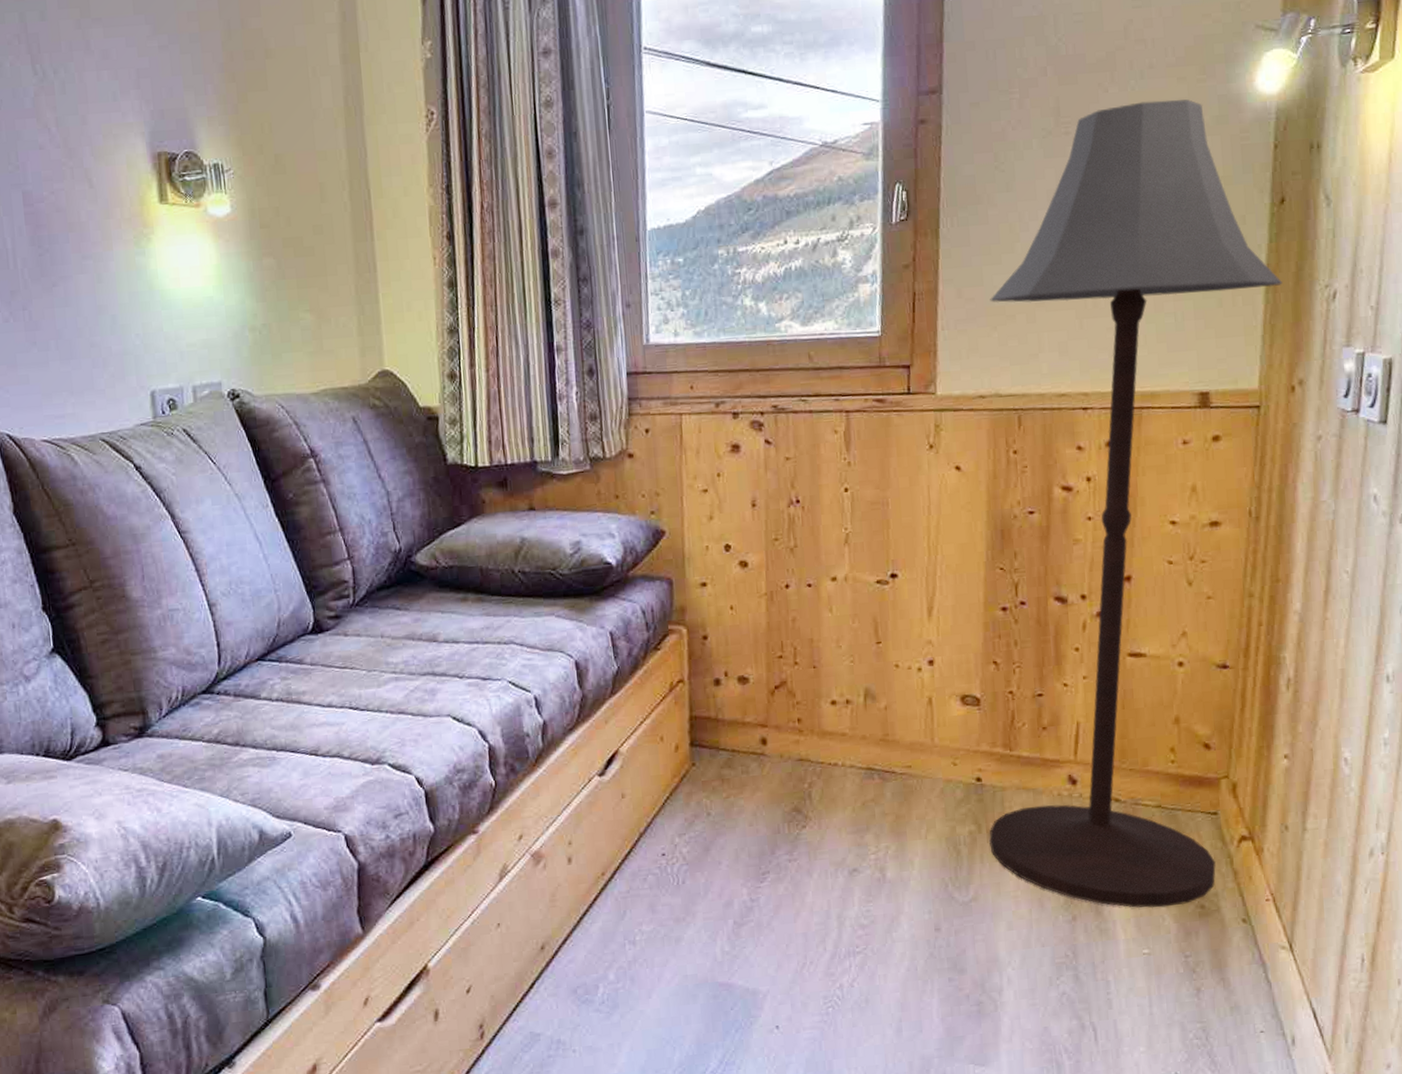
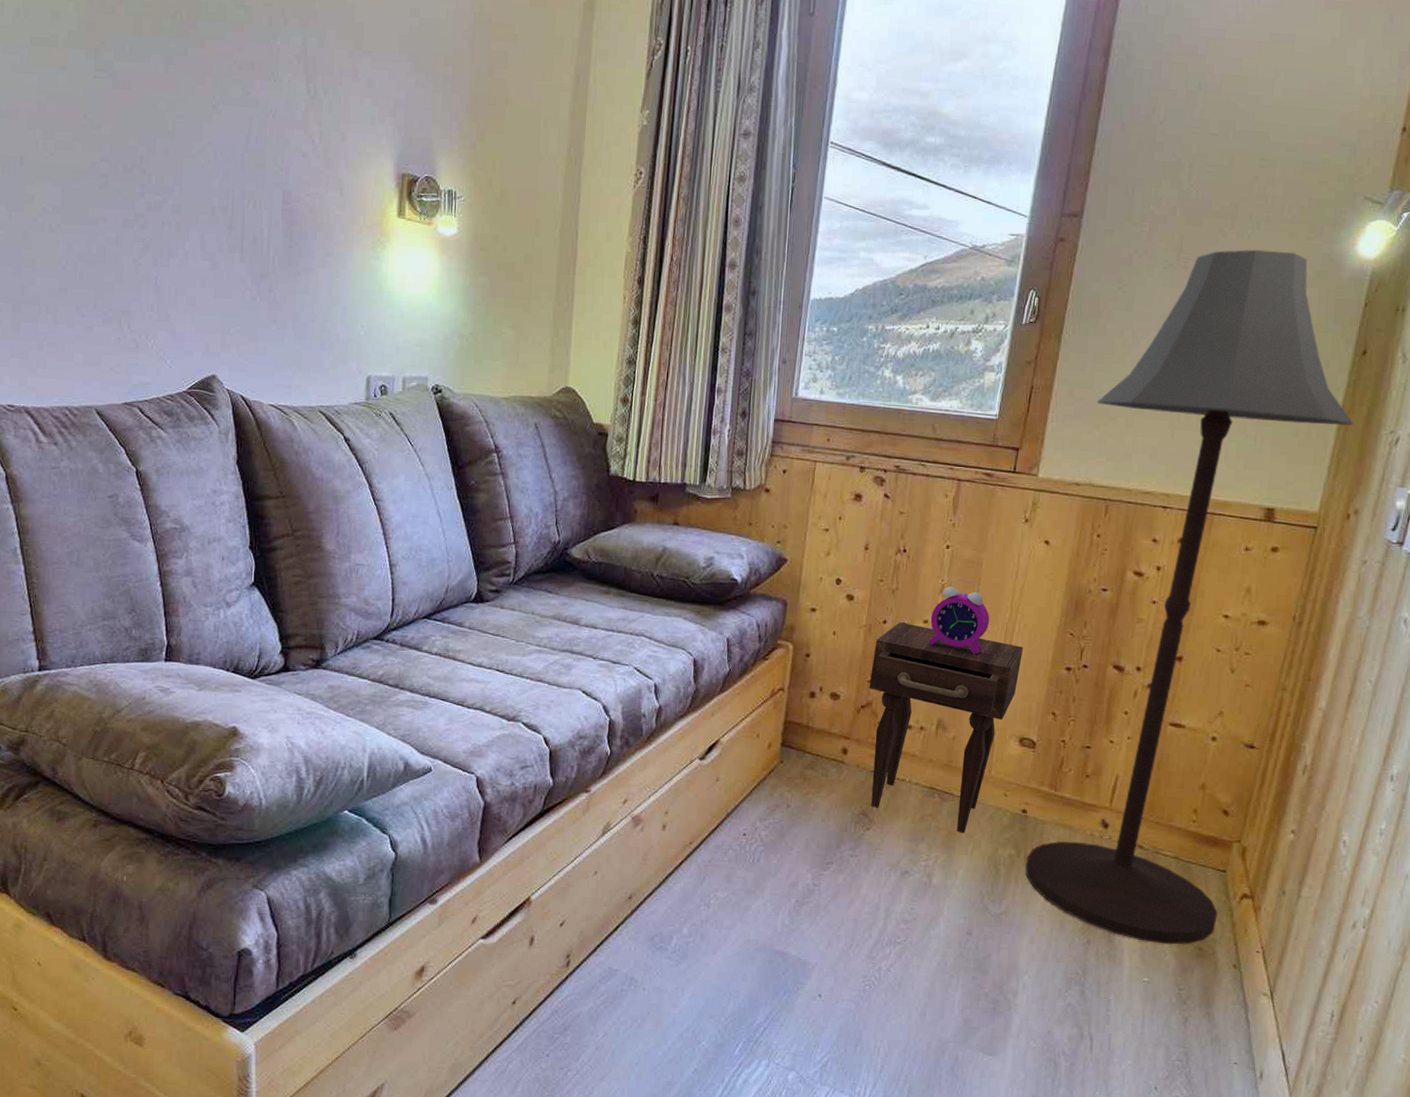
nightstand: none [780,583,950,816] -> present [869,622,1024,834]
alarm clock: none [838,525,906,609] -> present [928,579,989,655]

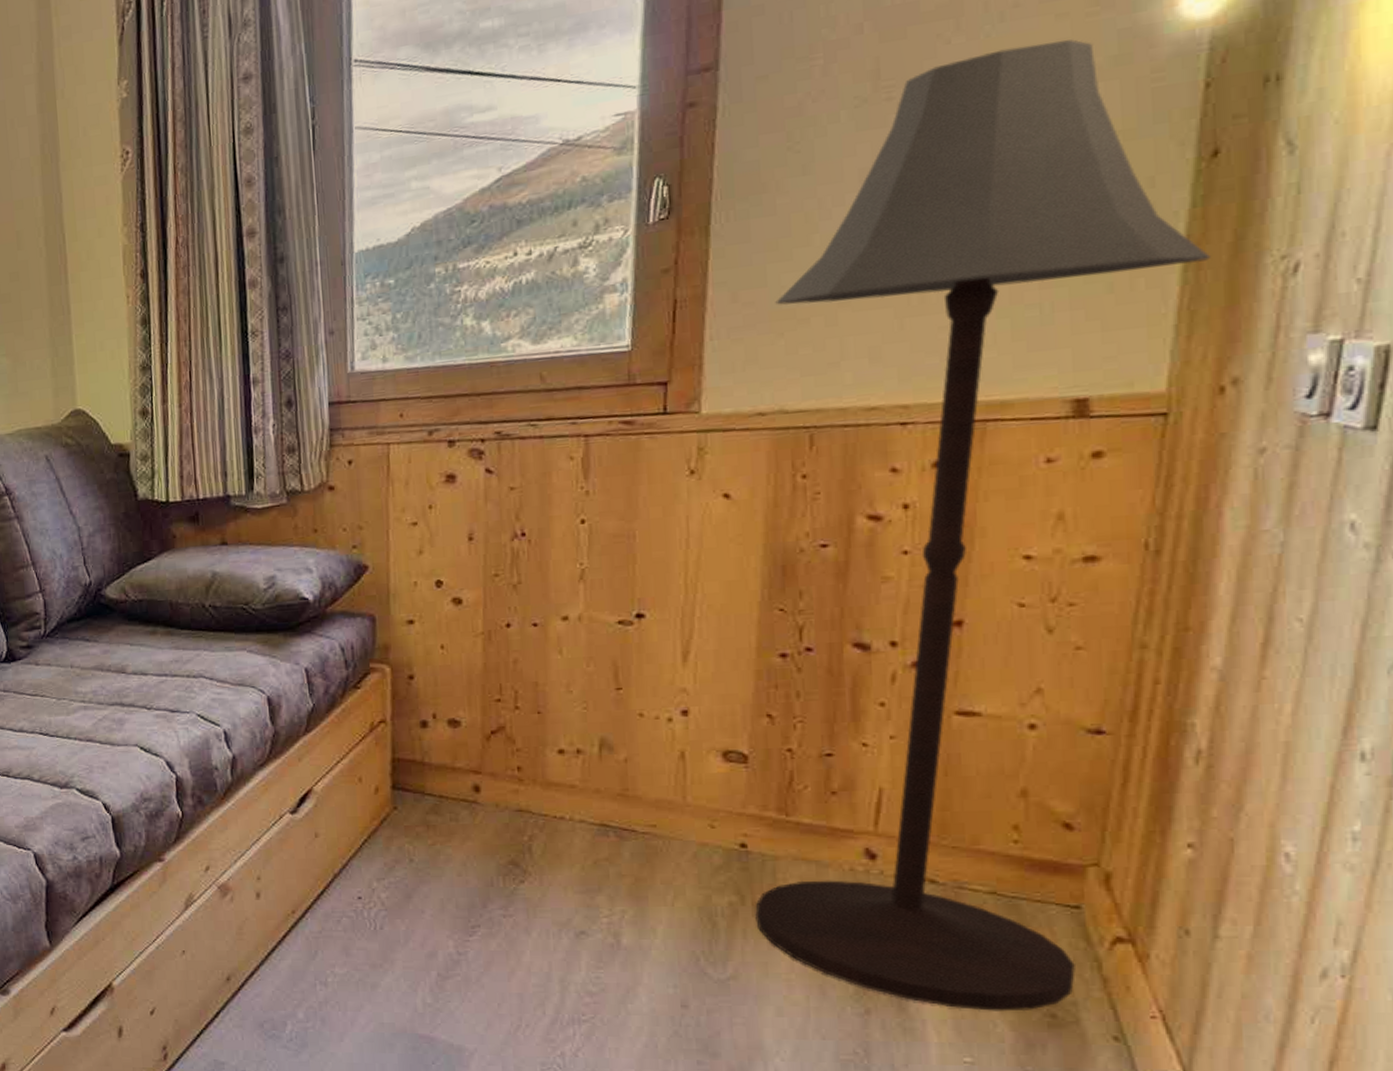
nightstand: present [869,622,1024,834] -> none [497,623,712,879]
alarm clock: present [928,579,989,655] -> none [571,559,656,652]

